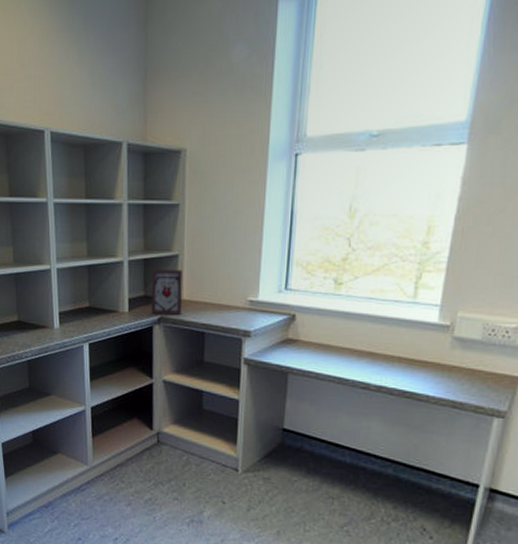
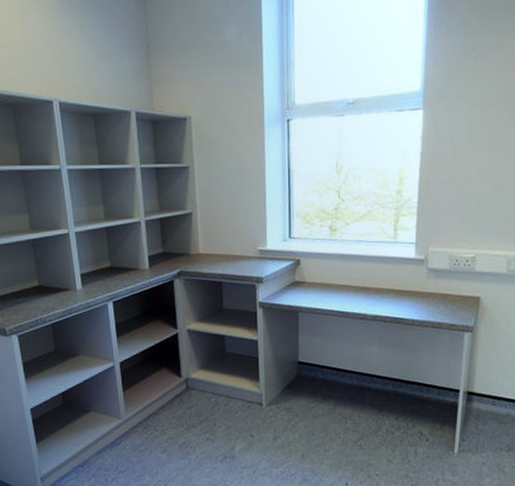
picture frame: present [151,270,182,315] -> none [168,226,199,269]

